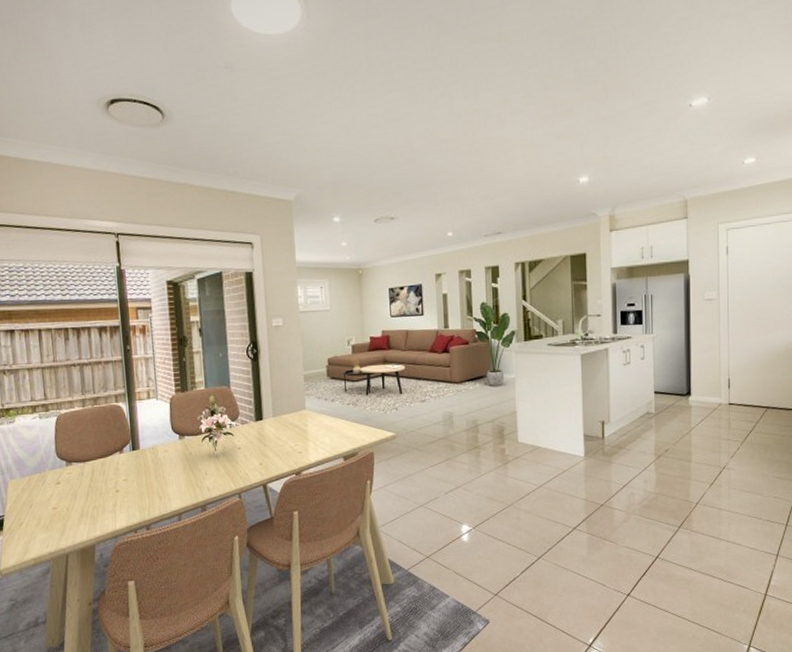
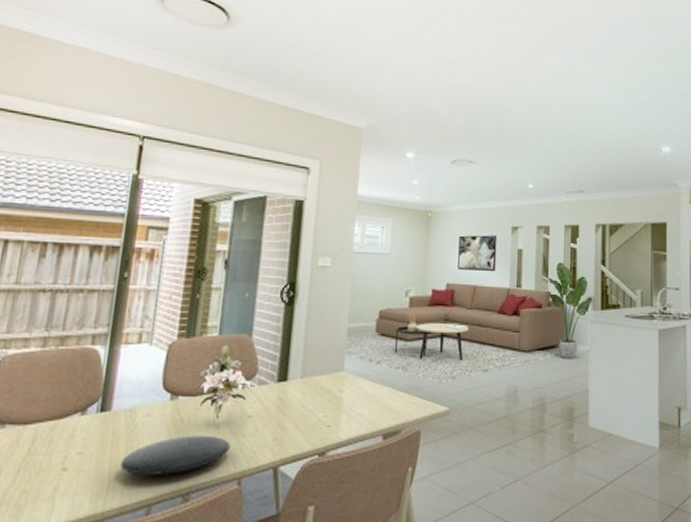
plate: none [154,463,229,494] -> present [120,435,231,476]

